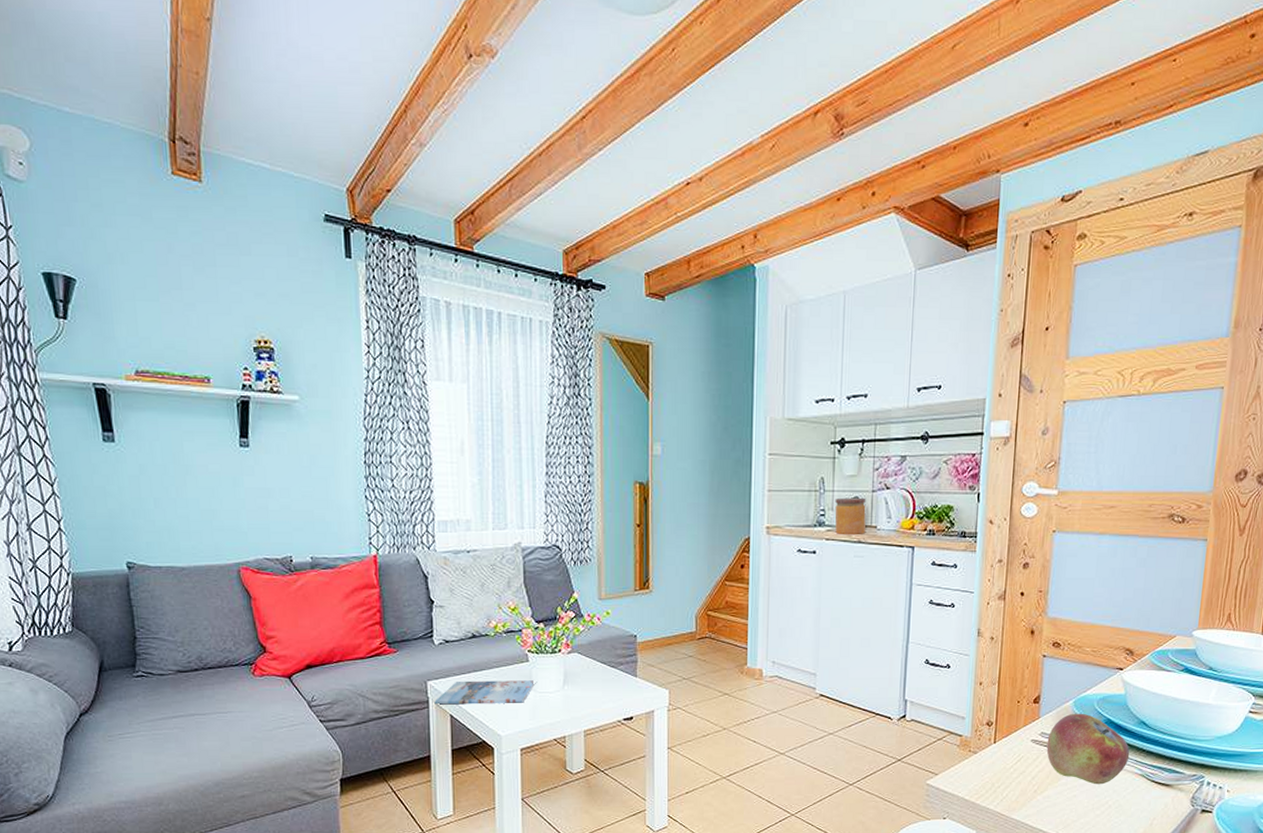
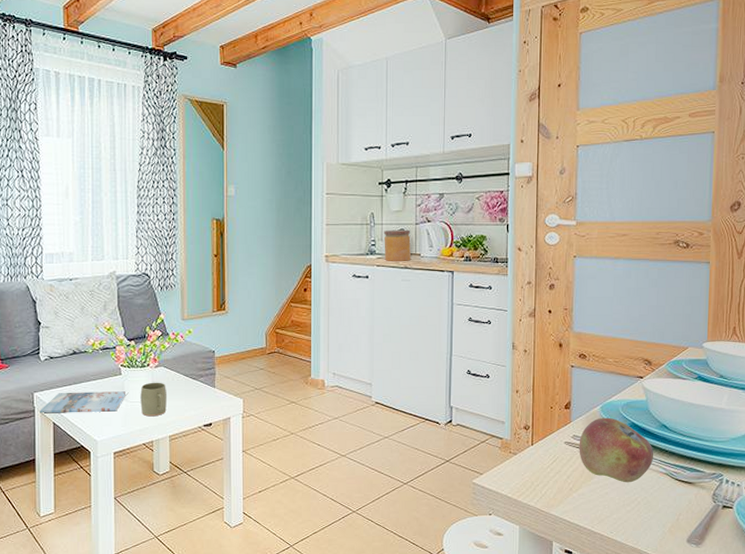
mug: none [550,670,582,709] -> present [140,382,168,417]

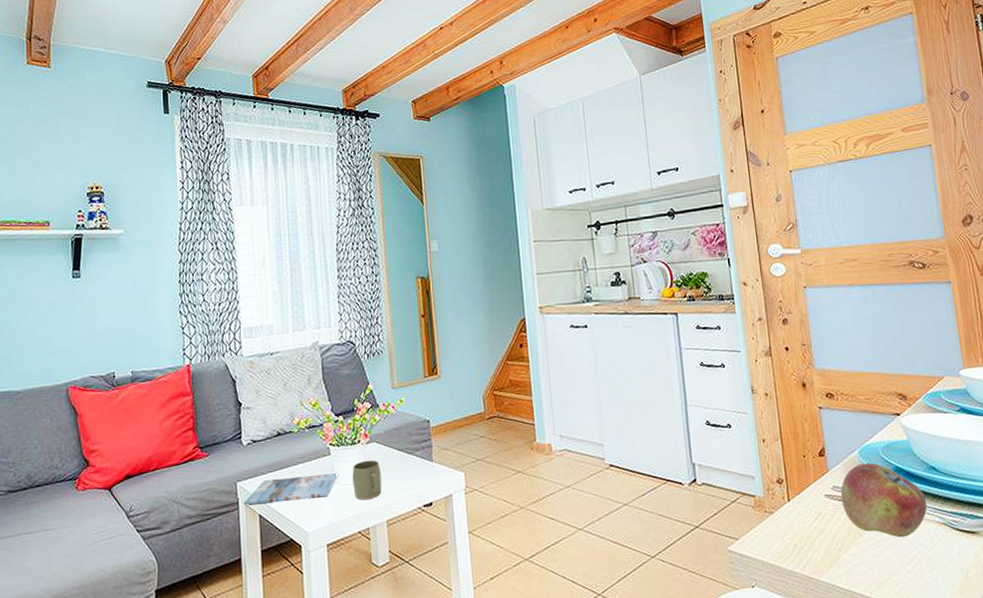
jar: present [384,229,411,262] -> none [598,272,630,309]

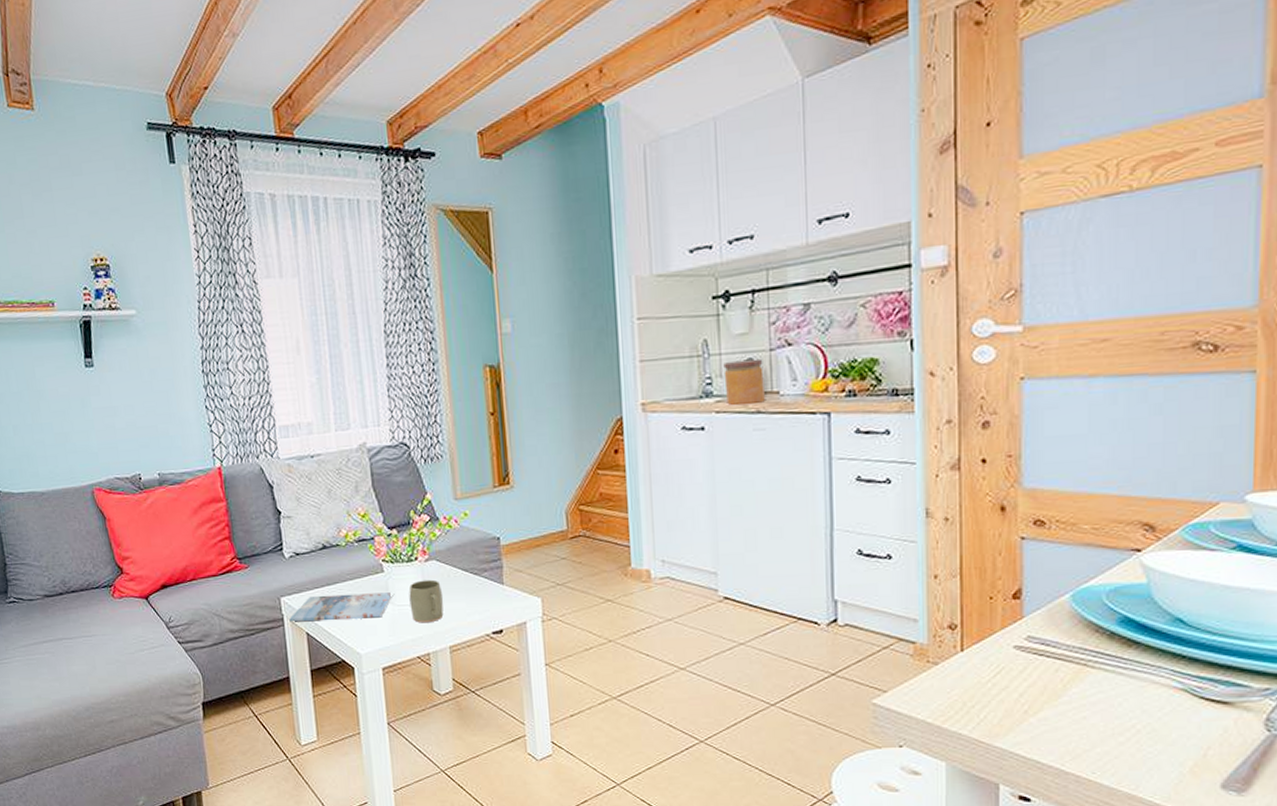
jar: none [598,272,630,309] -> present [723,358,765,406]
fruit: present [840,462,928,538] -> none [1037,609,1163,703]

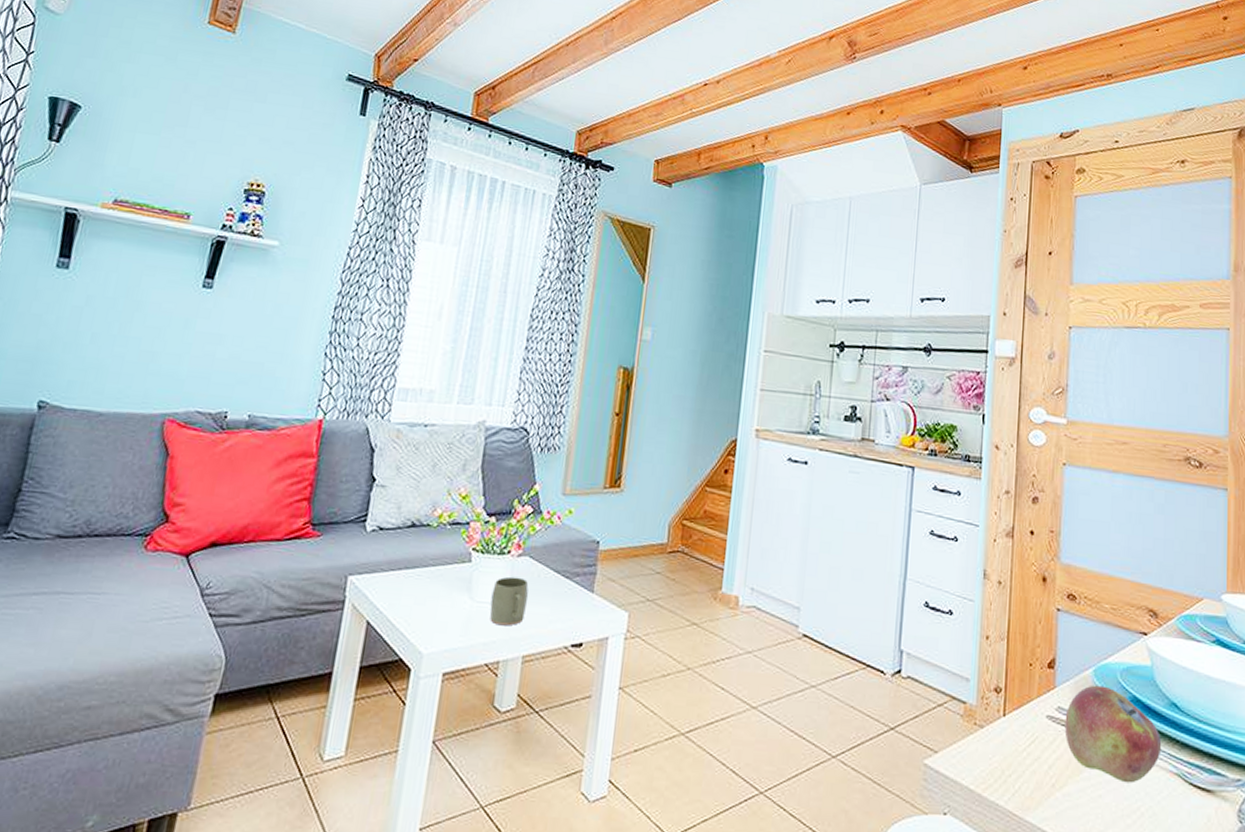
magazine: present [289,592,394,622] -> none [351,578,475,614]
jar: present [723,358,765,406] -> none [830,404,865,449]
fruit: none [1037,609,1163,703] -> present [1064,685,1162,784]

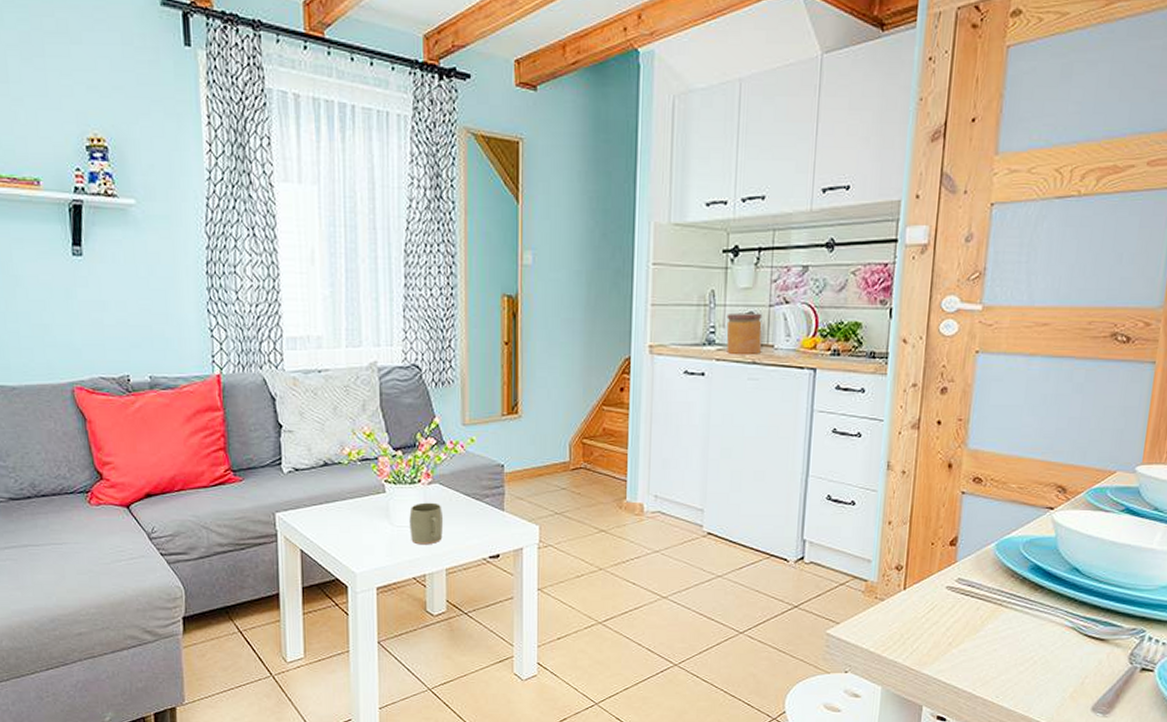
jar: none [830,404,865,449] -> present [726,312,763,356]
fruit: present [1064,685,1162,784] -> none [963,557,1060,638]

